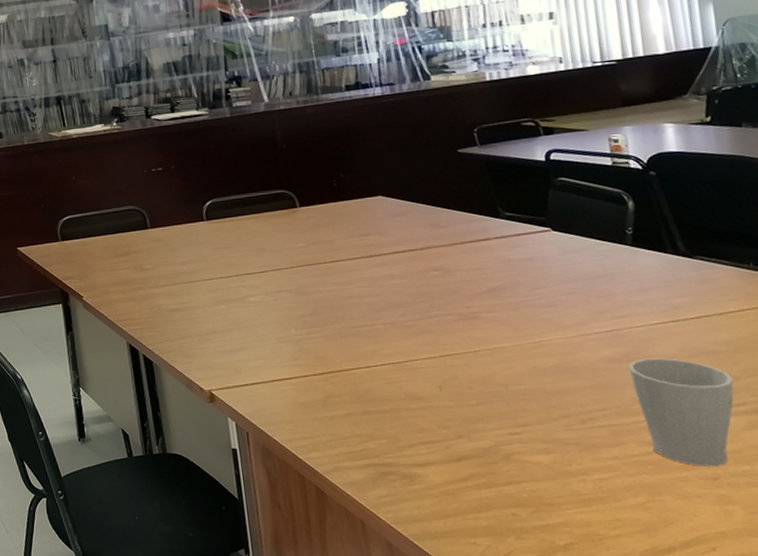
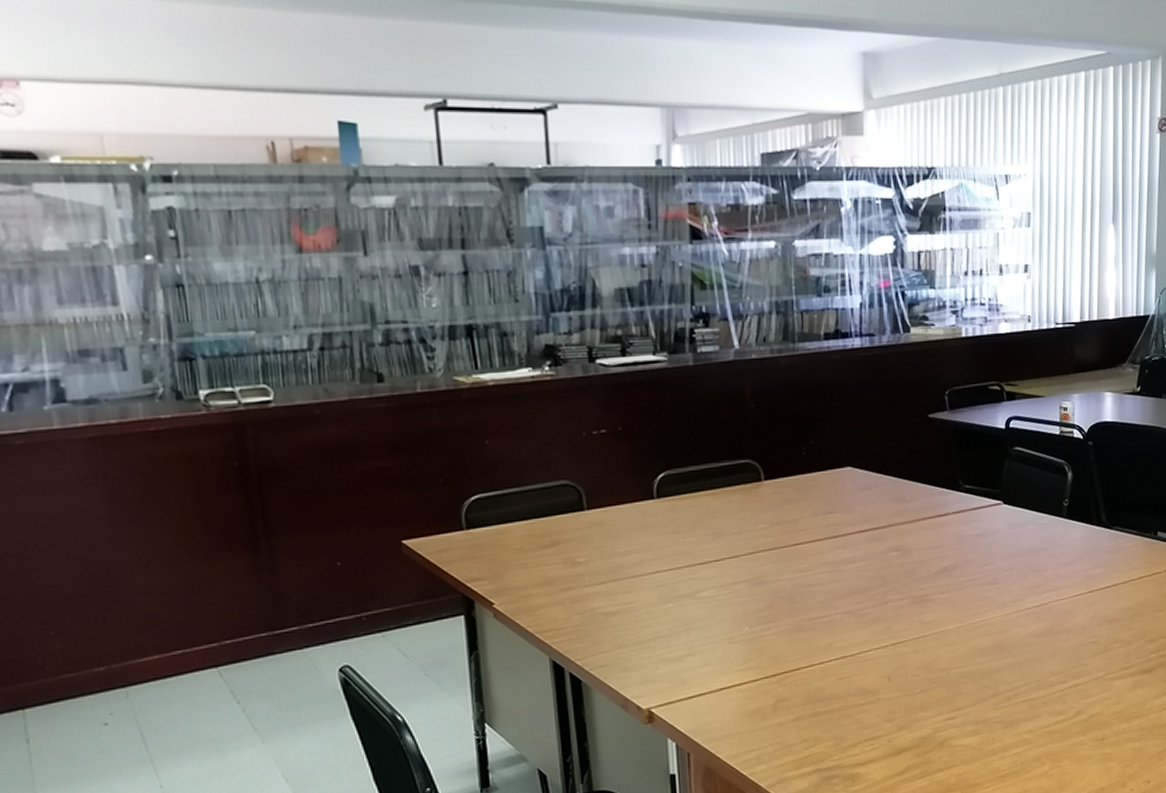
mug: present [628,358,734,467] -> none [1050,628,1127,730]

